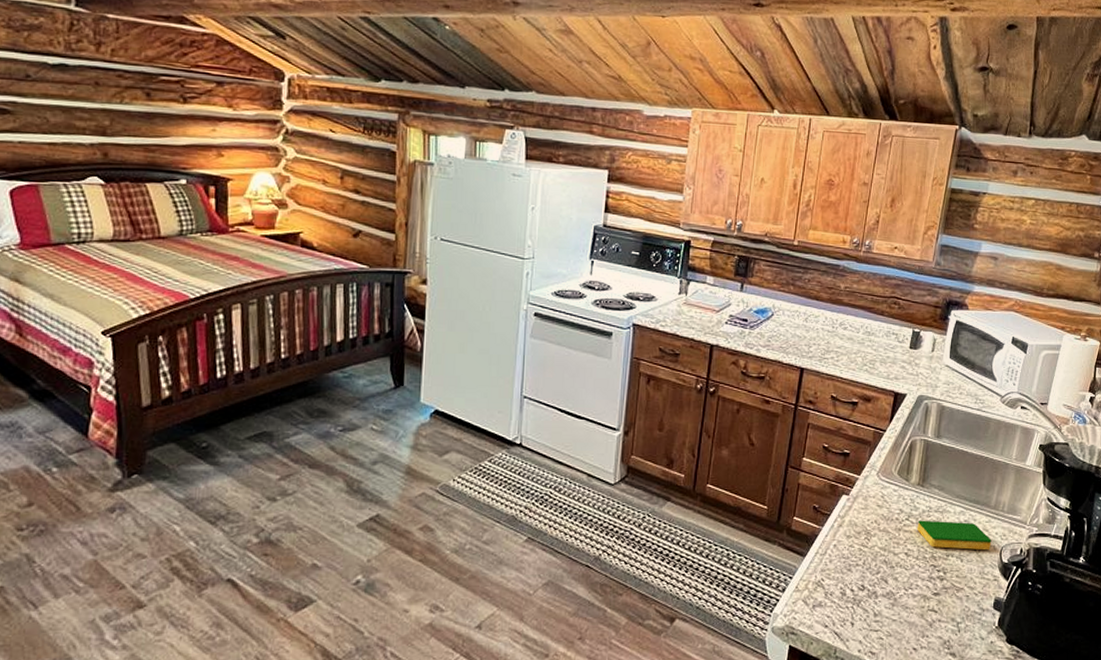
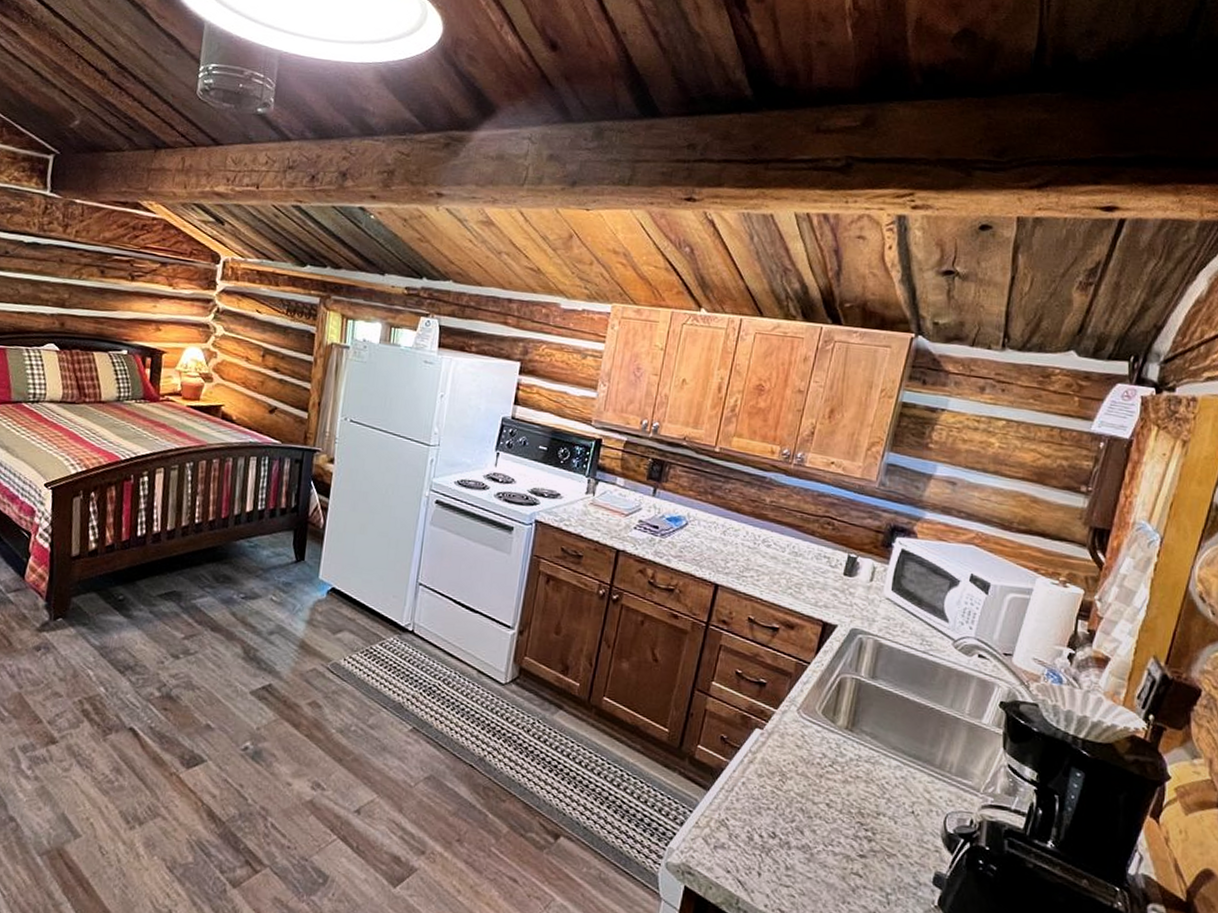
dish sponge: present [917,520,992,551] -> none [842,769,934,816]

